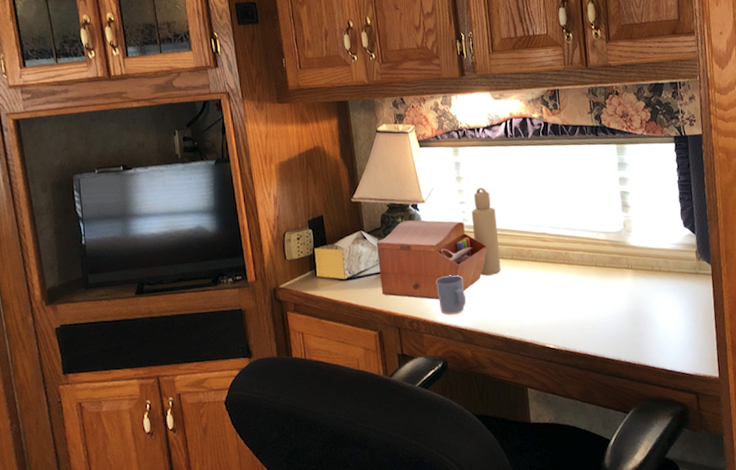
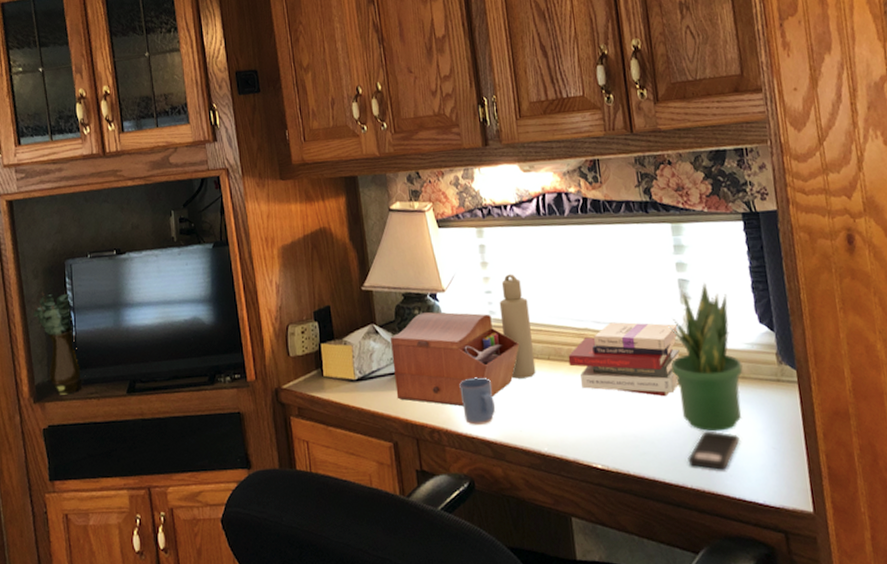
vase: none [43,203,95,298] -> present [33,291,85,395]
books: none [528,227,620,288] -> present [568,322,680,397]
planter: none [612,194,669,315] -> present [670,282,743,431]
phone: none [623,315,665,347] -> present [688,431,740,470]

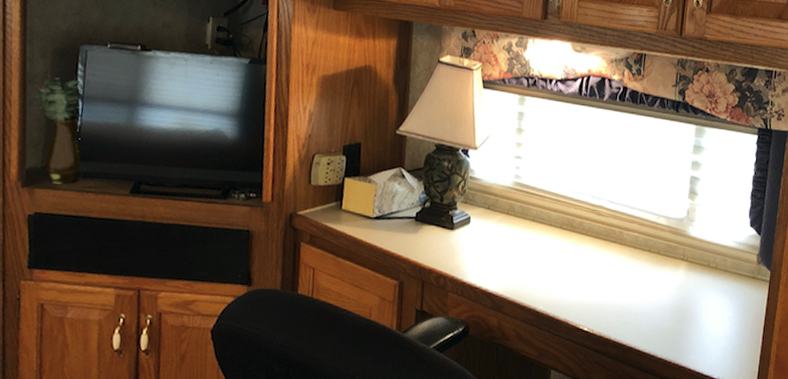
sewing box: present [390,311,519,407] -> none [410,164,537,258]
mug: present [459,377,496,425] -> none [472,233,503,277]
bottle: present [499,274,536,379] -> none [523,144,553,242]
books: present [568,322,680,397] -> none [578,204,681,277]
planter: present [670,282,743,431] -> none [666,183,729,313]
phone: present [688,431,740,470] -> none [663,311,711,346]

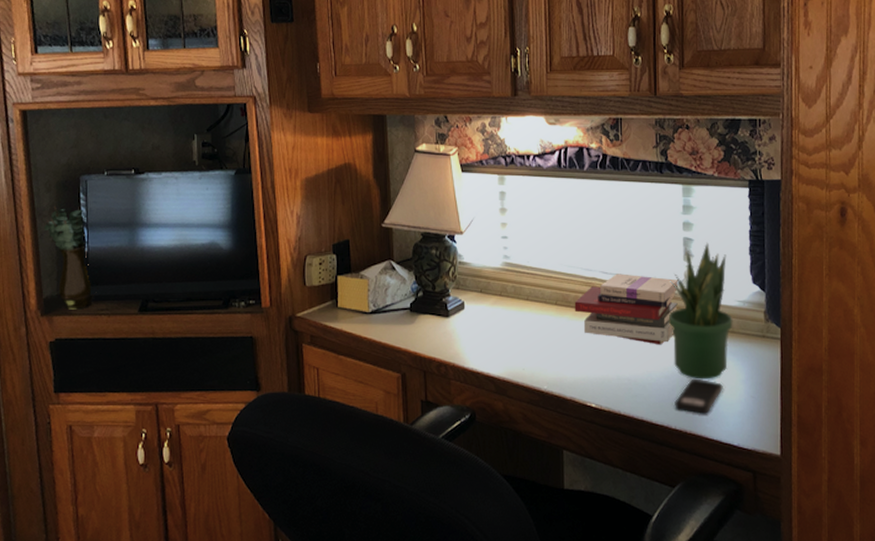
books: none [578,204,681,277] -> present [574,273,679,345]
phone: none [663,311,711,346] -> present [674,378,723,414]
planter: none [666,183,729,313] -> present [668,242,733,378]

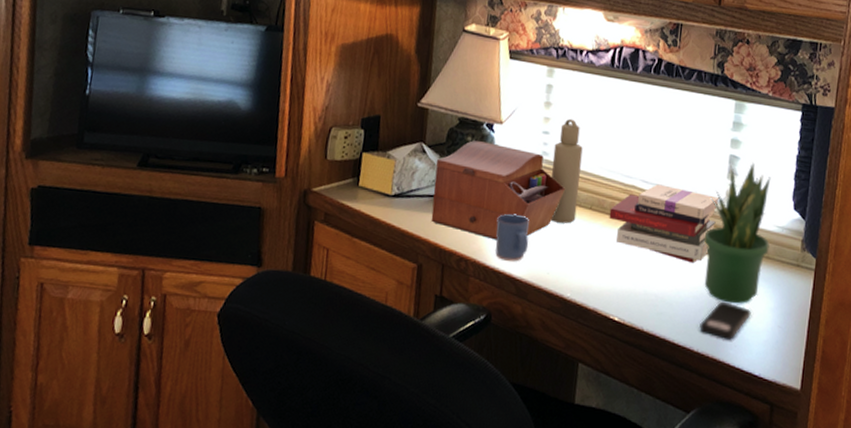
vase: present [44,206,96,310] -> none [42,40,92,156]
sewing box: none [406,252,529,344] -> present [431,139,565,240]
mug: none [469,317,502,361] -> present [495,213,529,261]
bottle: none [514,221,543,321] -> present [550,118,583,224]

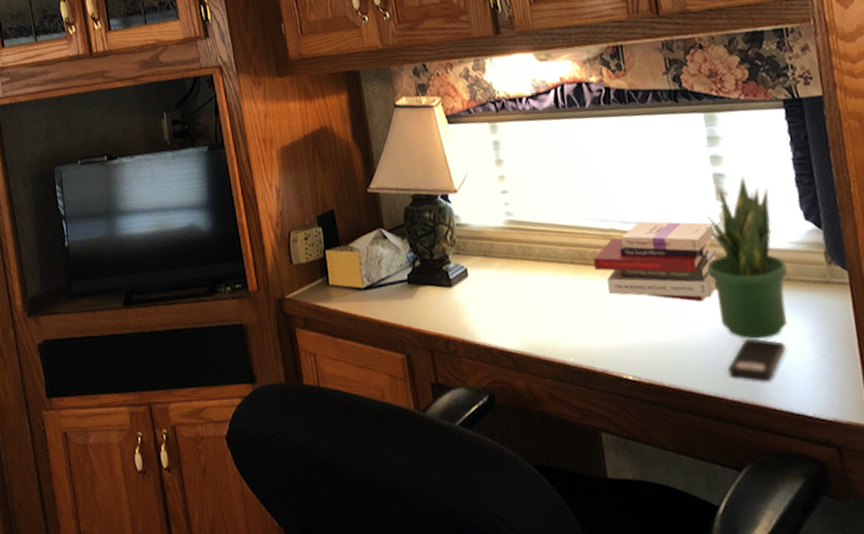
sewing box: present [431,139,565,240] -> none [399,214,540,315]
mug: present [495,213,529,261] -> none [475,283,516,335]
bottle: present [550,118,583,224] -> none [516,171,559,285]

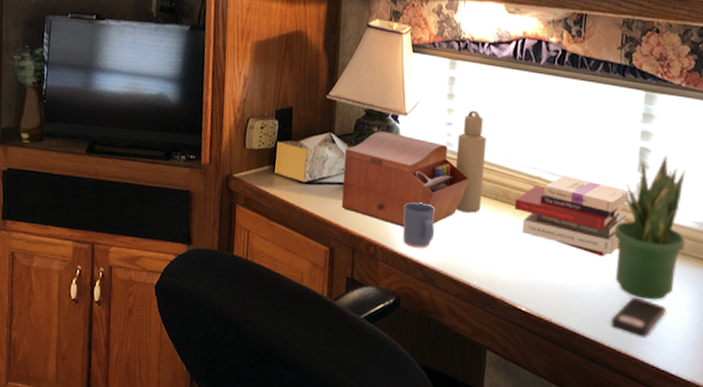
vase: none [23,199,79,309] -> present [8,42,49,143]
sewing box: none [399,214,540,315] -> present [341,130,469,228]
mug: none [475,283,516,335] -> present [403,201,435,248]
bottle: none [516,171,559,285] -> present [456,110,487,213]

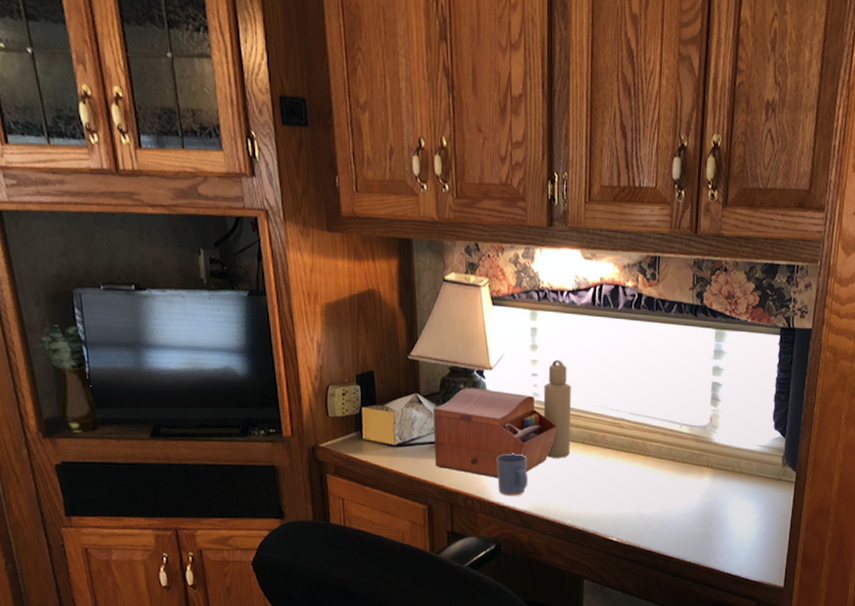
books: present [514,175,630,257] -> none [601,415,704,485]
phone: present [611,297,667,336] -> none [691,516,738,549]
planter: present [613,155,686,300] -> none [691,387,752,517]

